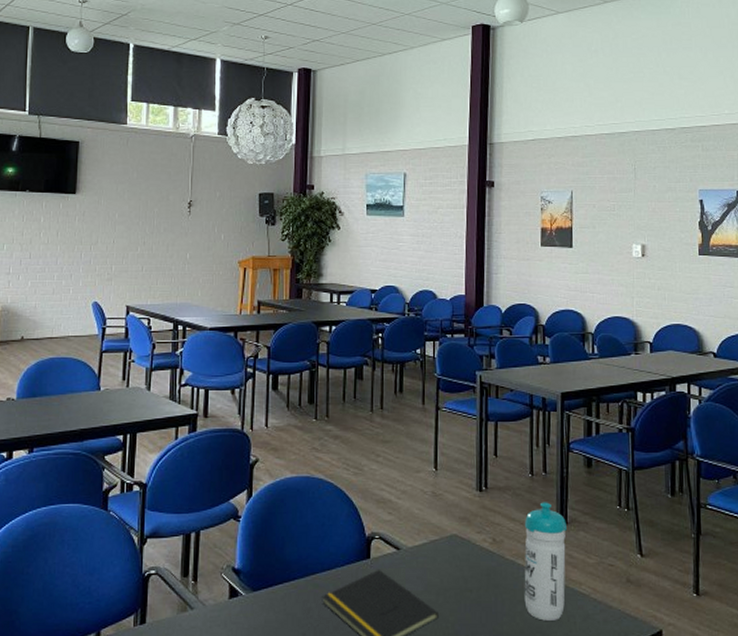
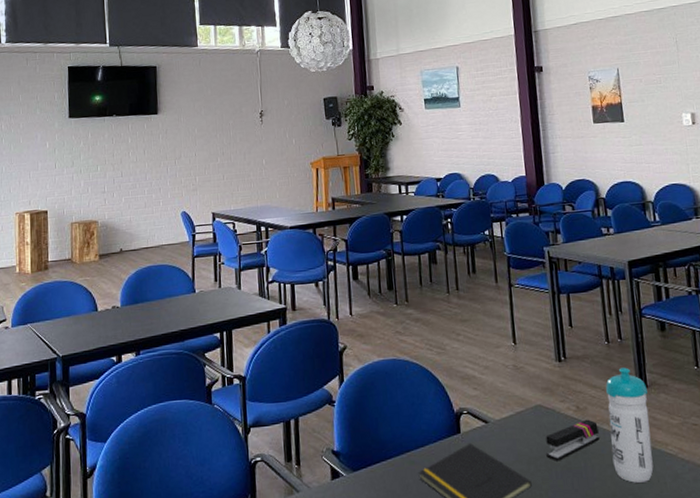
stapler: none [457,553,513,594] -> present [546,419,600,461]

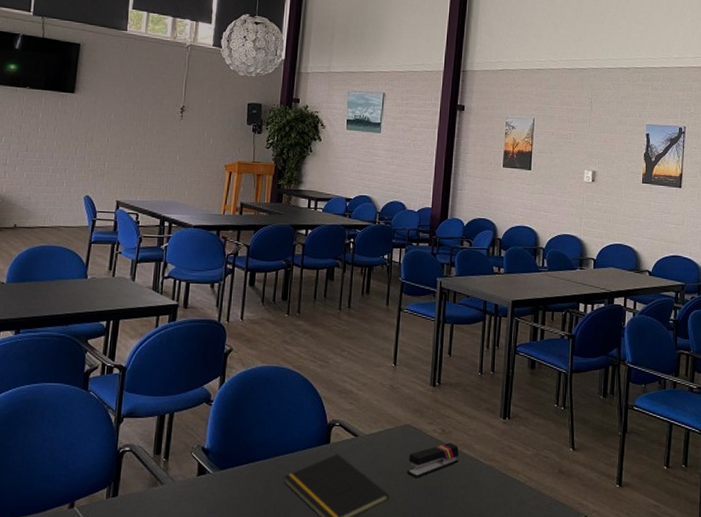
water bottle: present [605,367,654,483] -> none [467,398,509,505]

